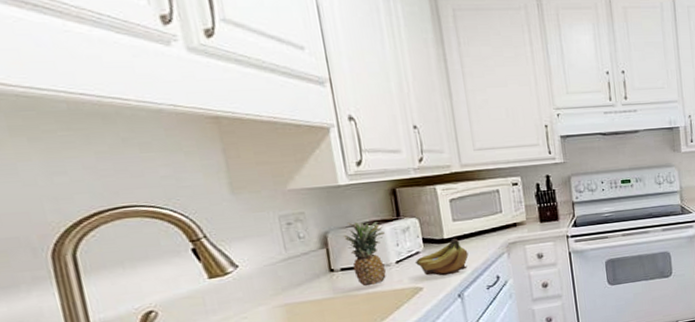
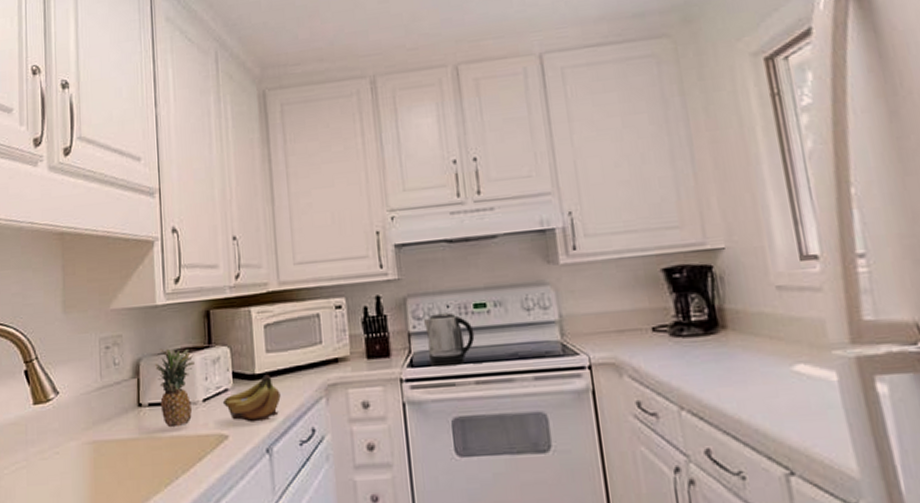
kettle: none [585,187,622,226] -> present [424,312,475,368]

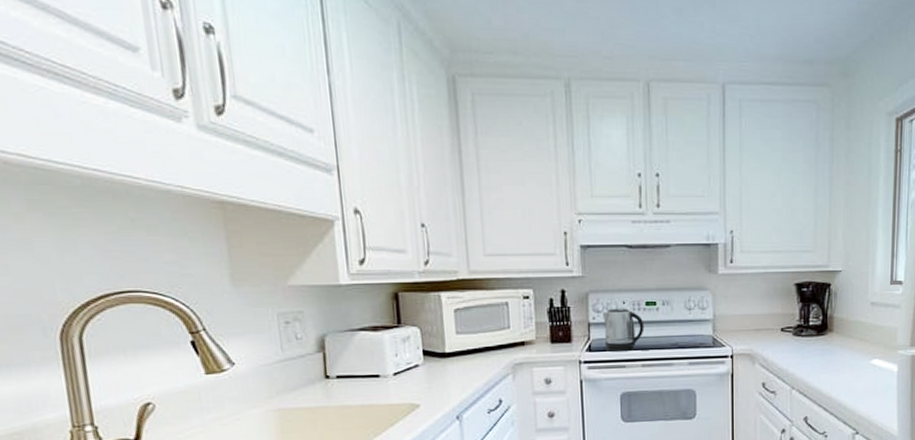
fruit: present [154,348,195,428] -> none [340,326,384,398]
fruit: present [222,374,281,423] -> none [413,353,470,394]

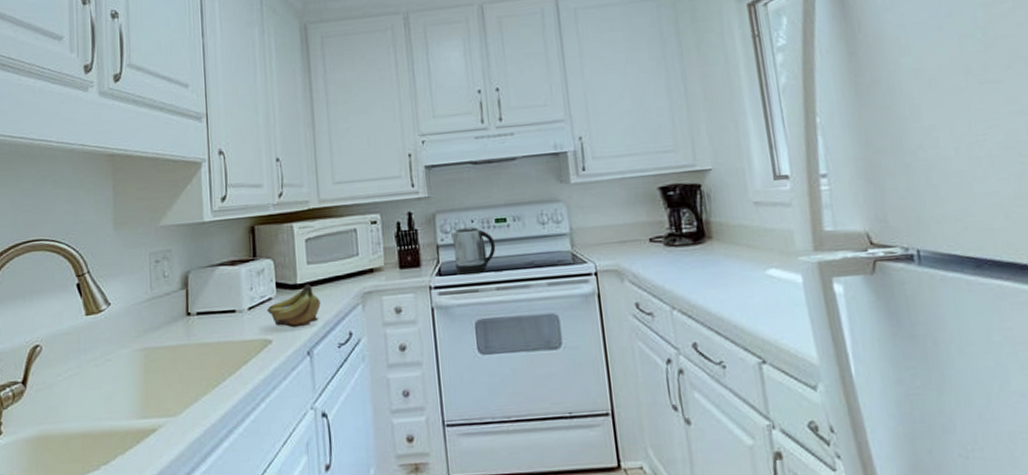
fruit: none [413,353,470,394] -> present [266,284,321,328]

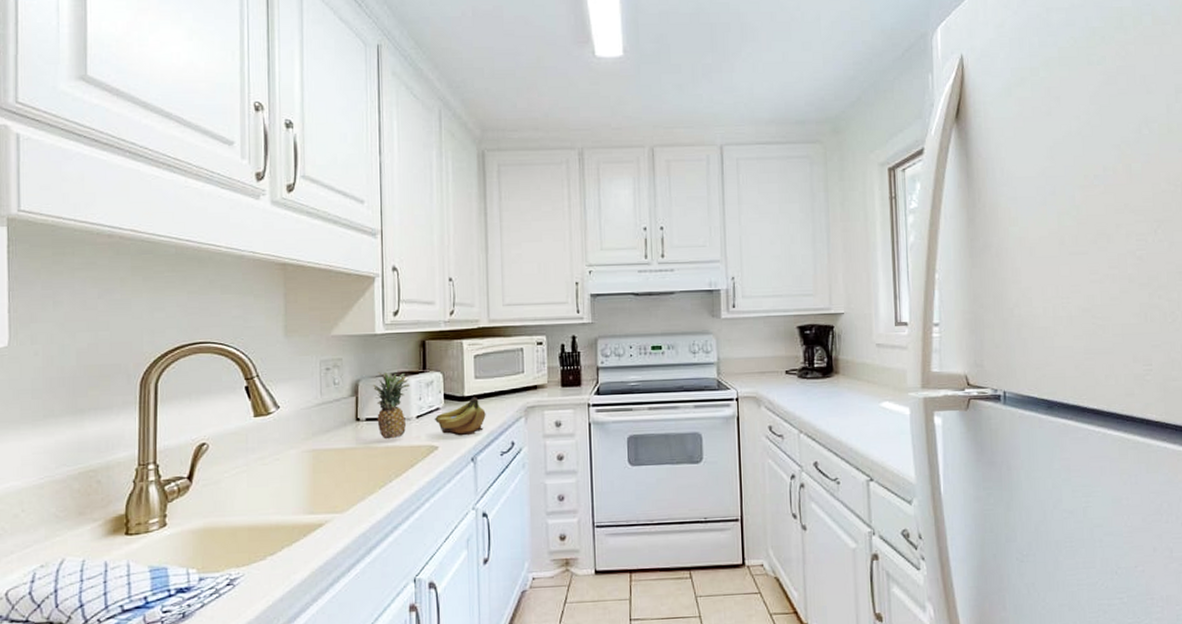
fruit: none [202,262,240,335] -> present [372,372,410,440]
kettle: present [451,227,496,276] -> none [611,352,651,396]

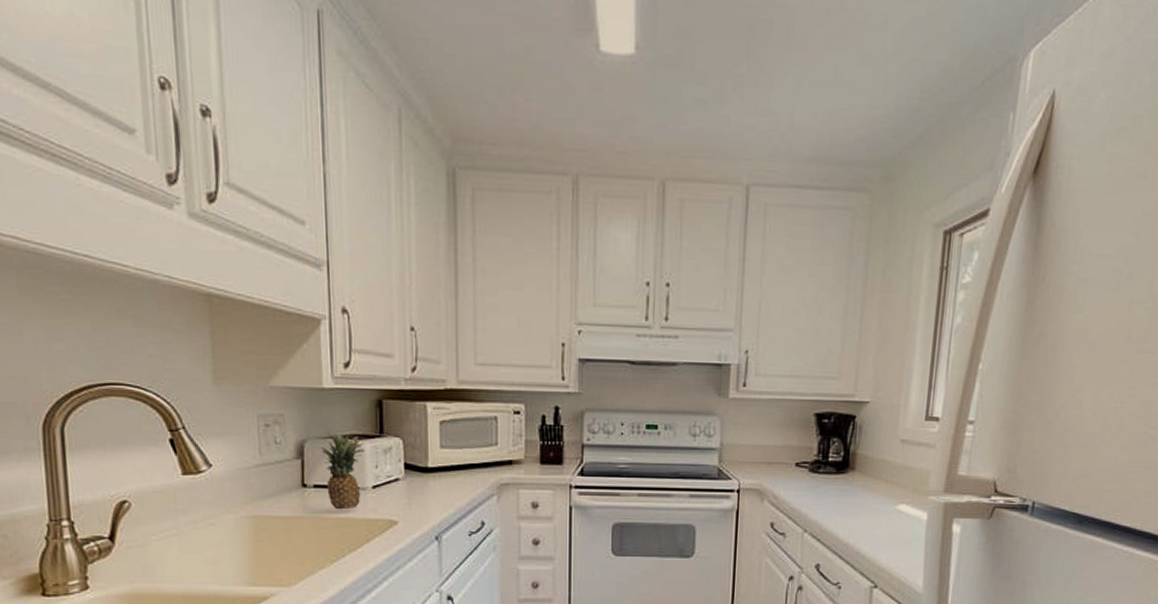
fruit: present [434,397,486,436] -> none [392,469,453,512]

